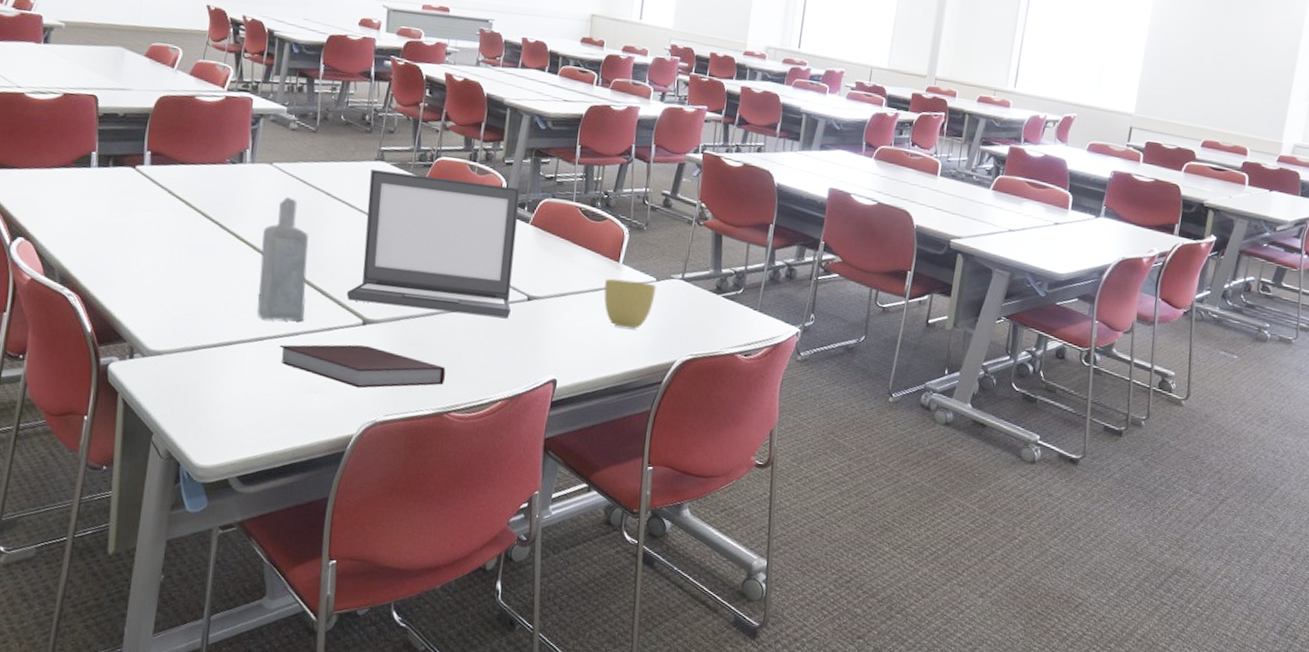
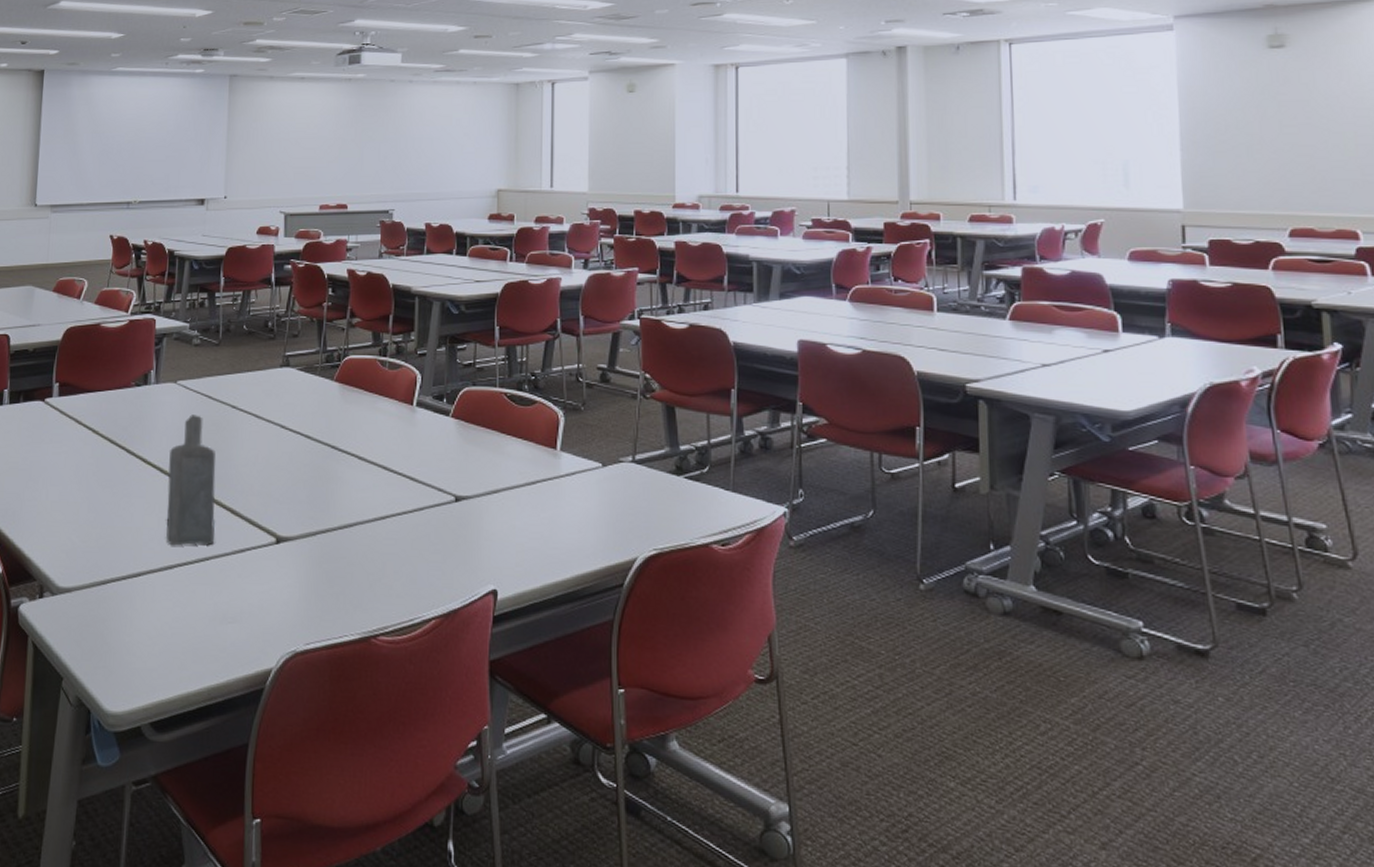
notebook: present [279,344,446,389] -> none [190,566,369,615]
laptop: present [346,169,521,318] -> none [257,377,437,523]
cup: present [604,278,657,329] -> none [542,468,603,524]

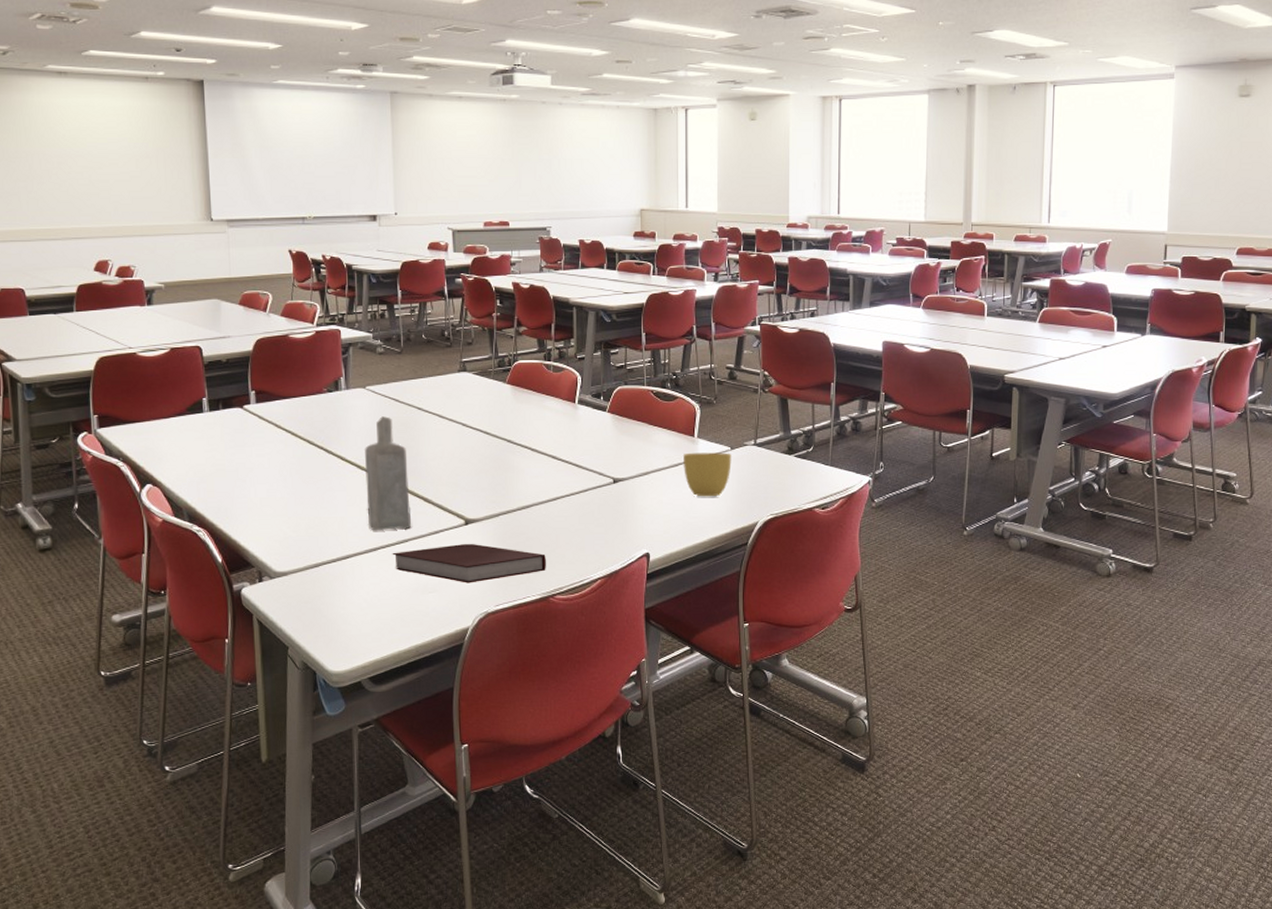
notebook: none [190,566,369,615] -> present [392,544,546,583]
cup: none [542,468,603,524] -> present [684,452,732,497]

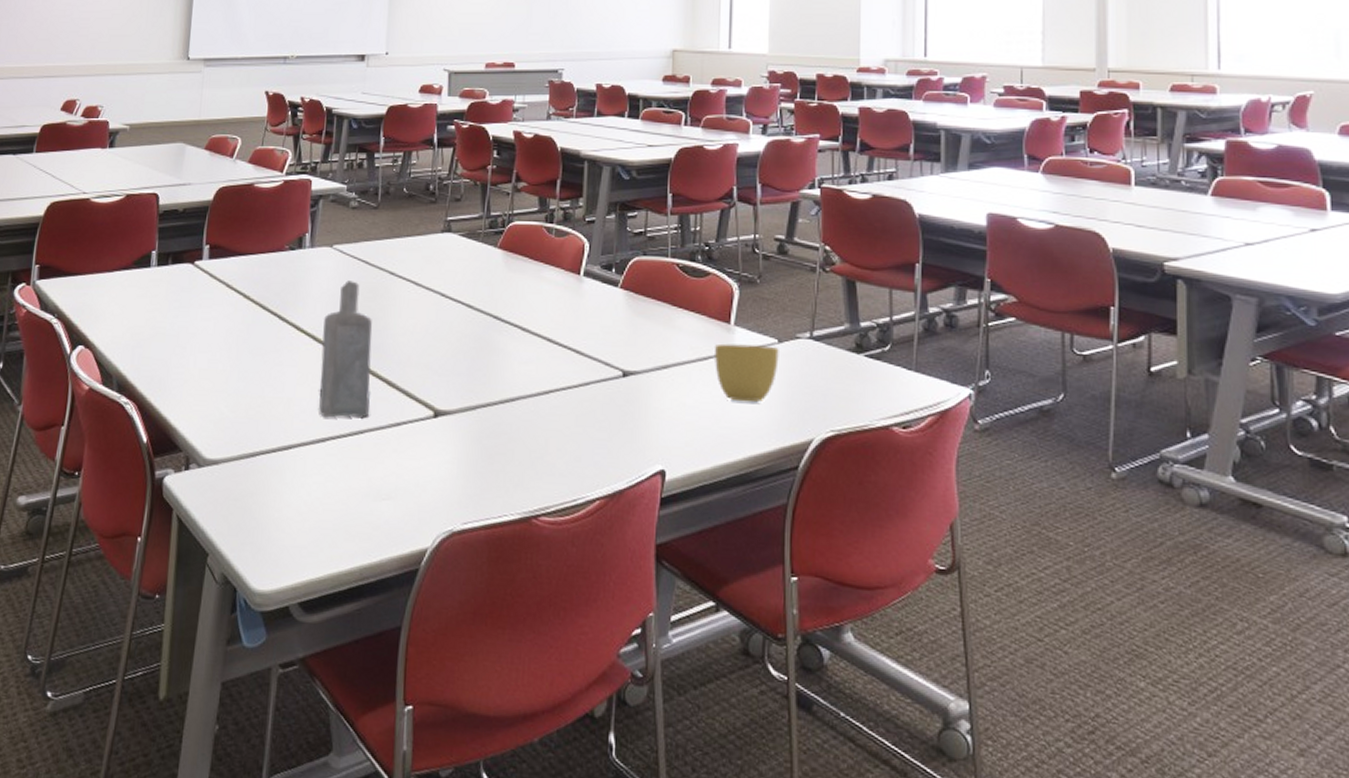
notebook: present [392,544,546,583] -> none [343,441,531,492]

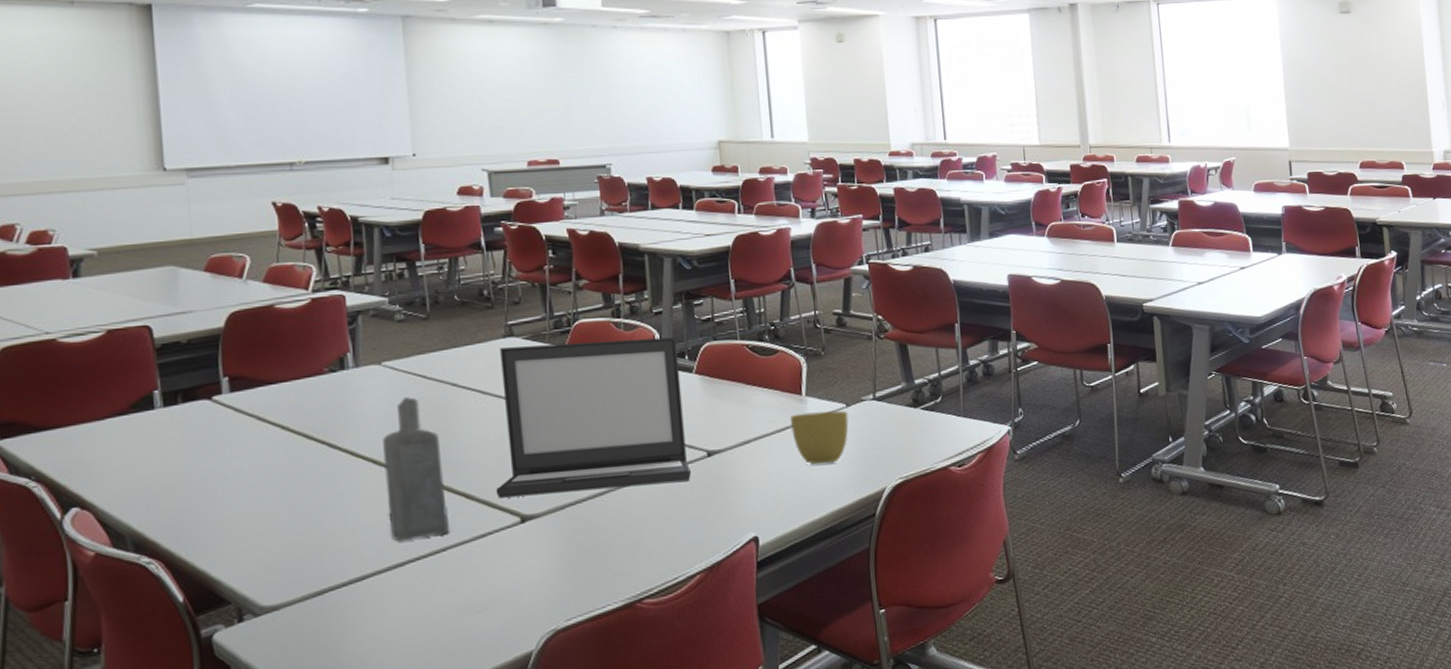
laptop: none [415,242,606,399] -> present [496,337,691,498]

